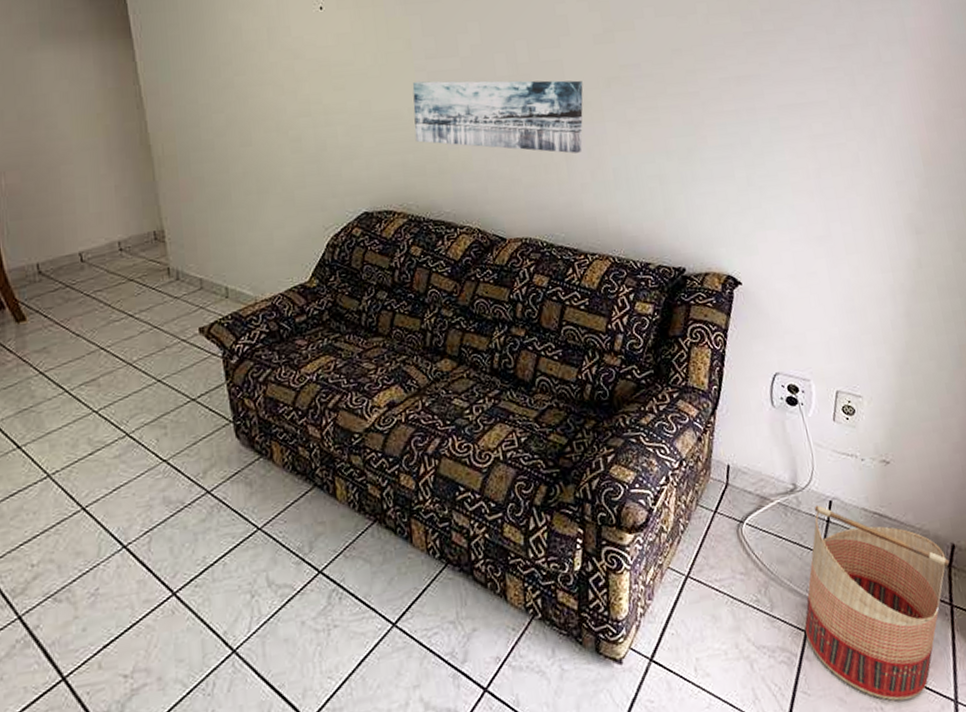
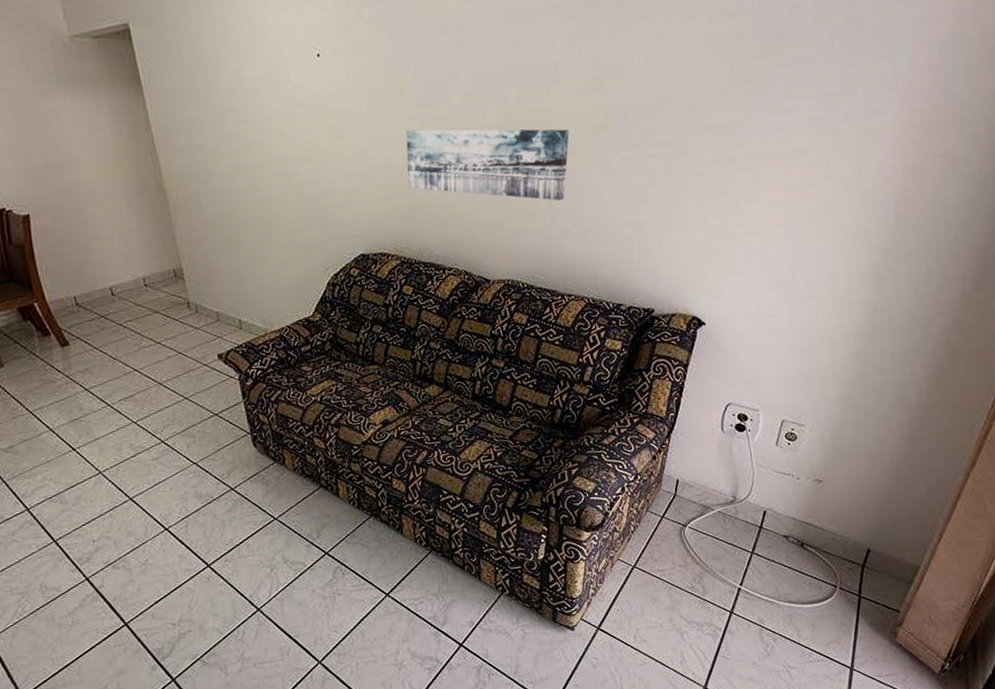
basket: present [804,505,950,701] -> none [730,514,863,666]

